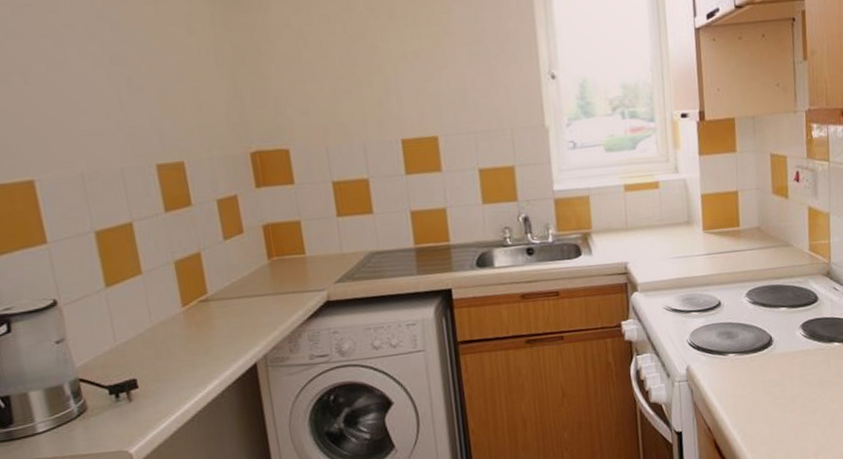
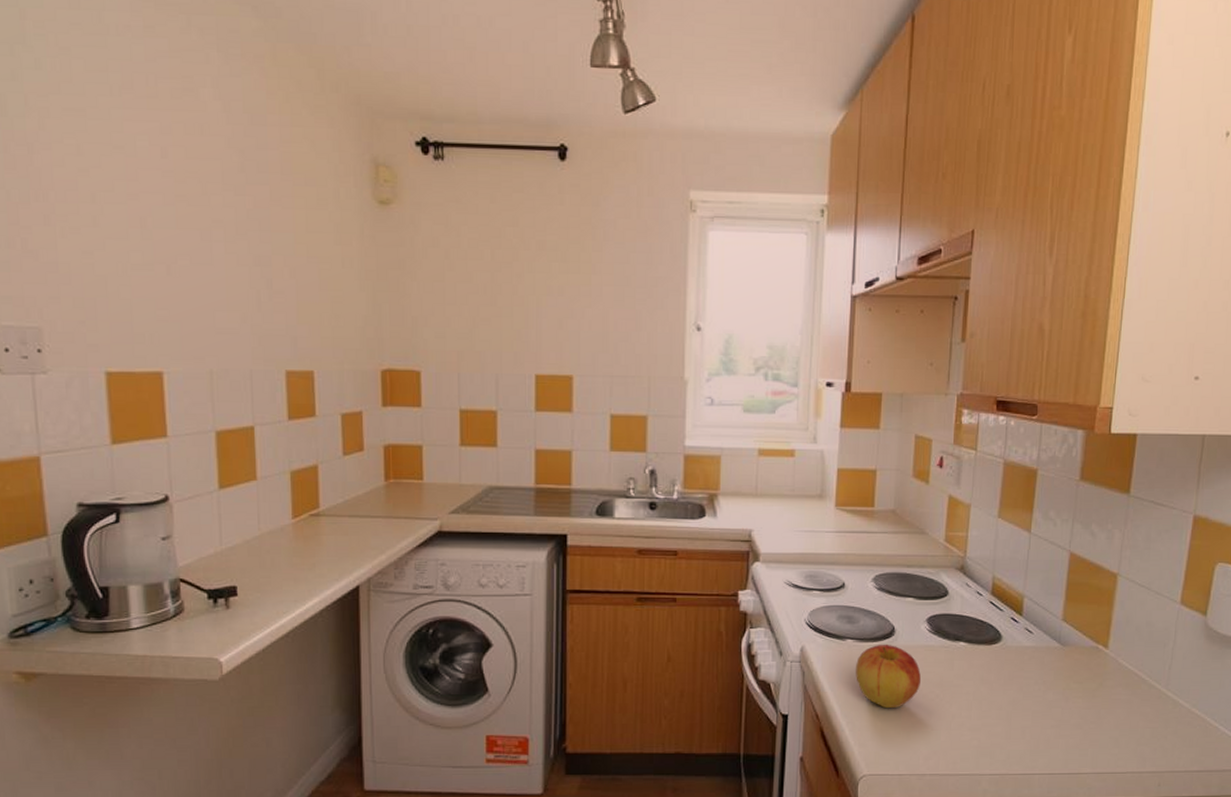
apple: none [740,353,802,414] -> present [856,645,921,709]

